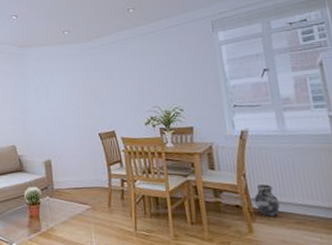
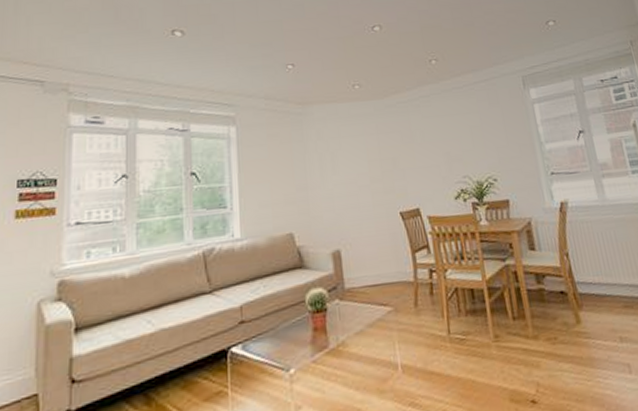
ceramic jug: present [254,184,281,216] -> none [579,263,607,302]

